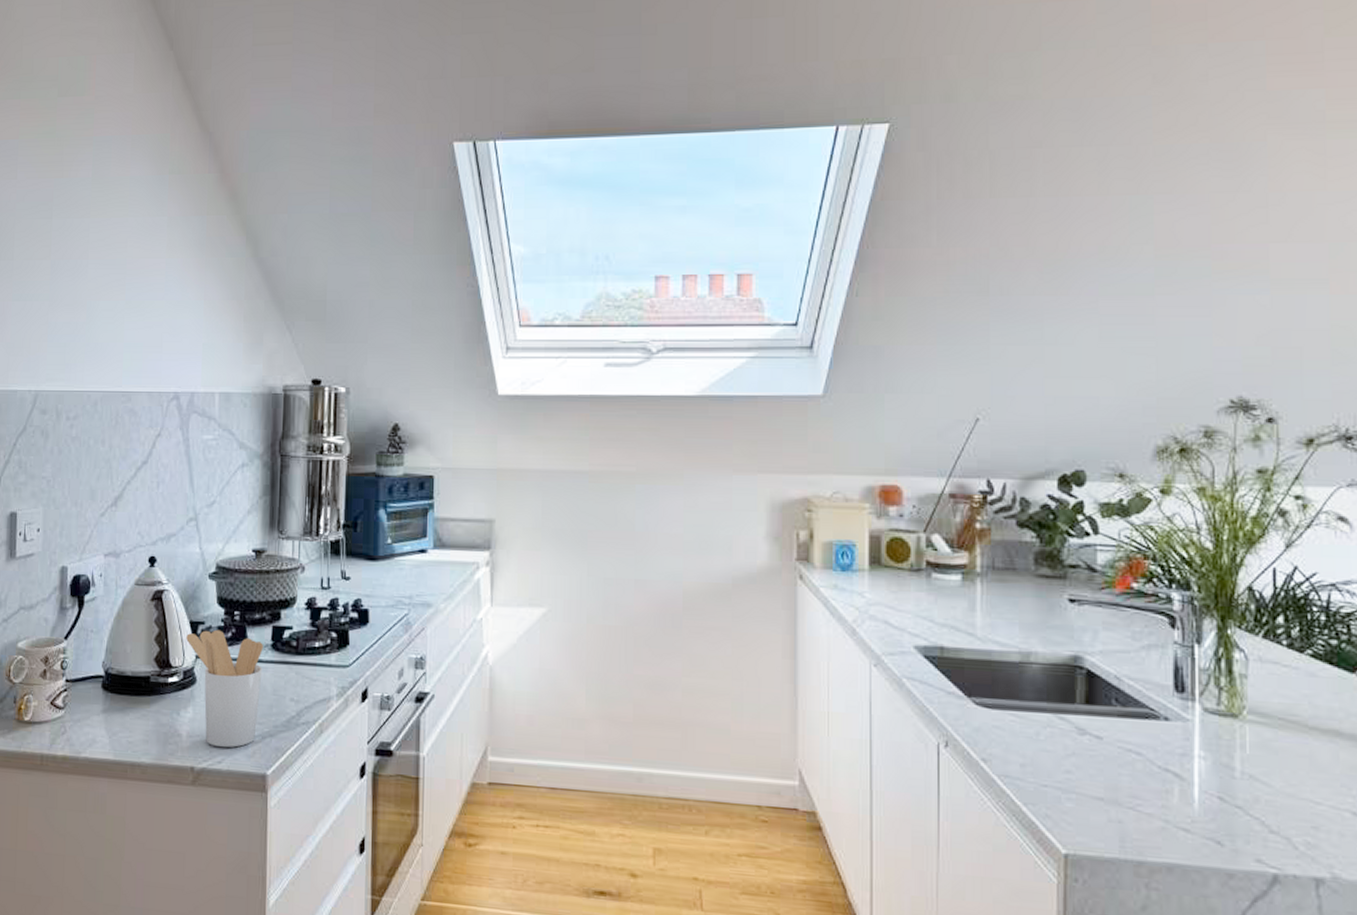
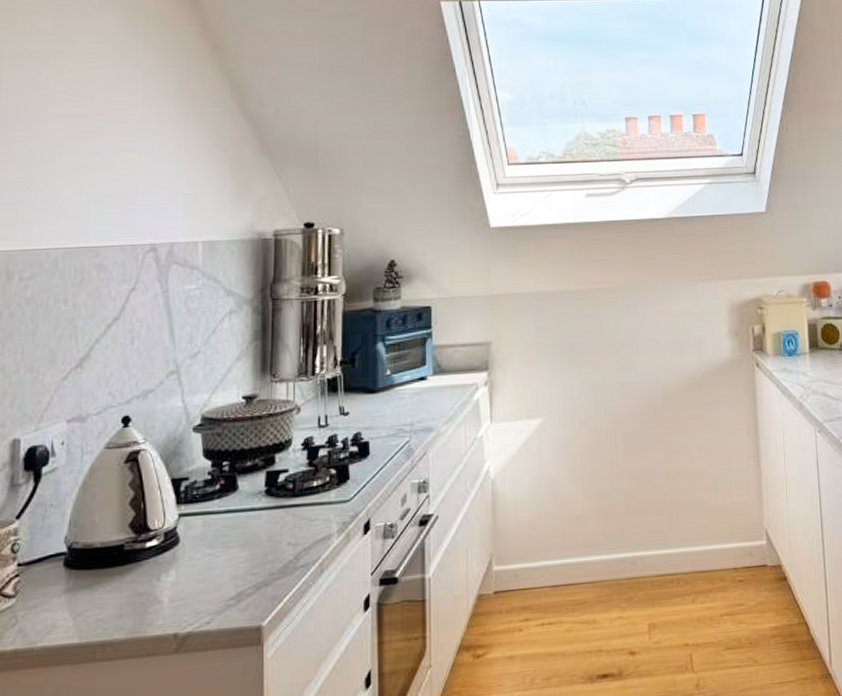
utensil holder: present [186,629,263,748] -> none [167,483,256,607]

